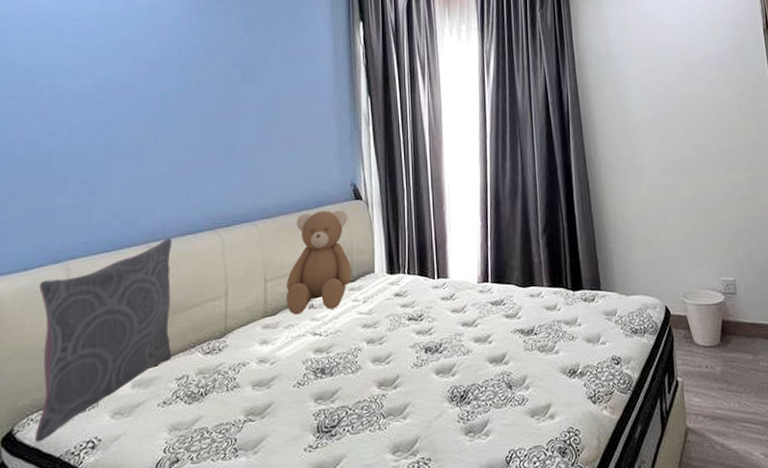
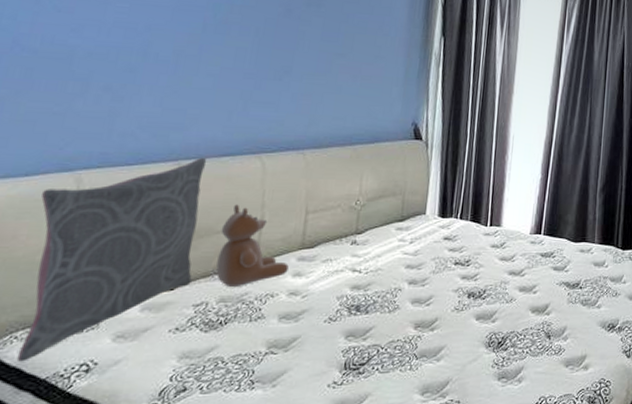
teddy bear: none [192,279,255,360] -> present [216,204,289,288]
teddy bear: present [287,210,353,315] -> none [327,147,405,250]

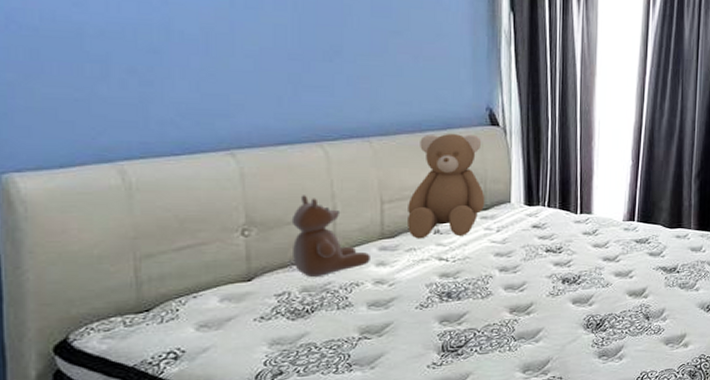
pillow: present [16,157,207,362] -> none [84,146,269,352]
teddy bear: none [327,147,405,250] -> present [408,134,486,239]

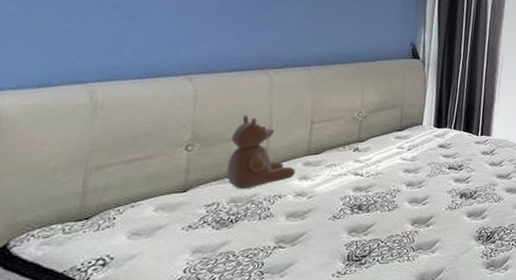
teddy bear: present [408,134,486,239] -> none [331,65,404,156]

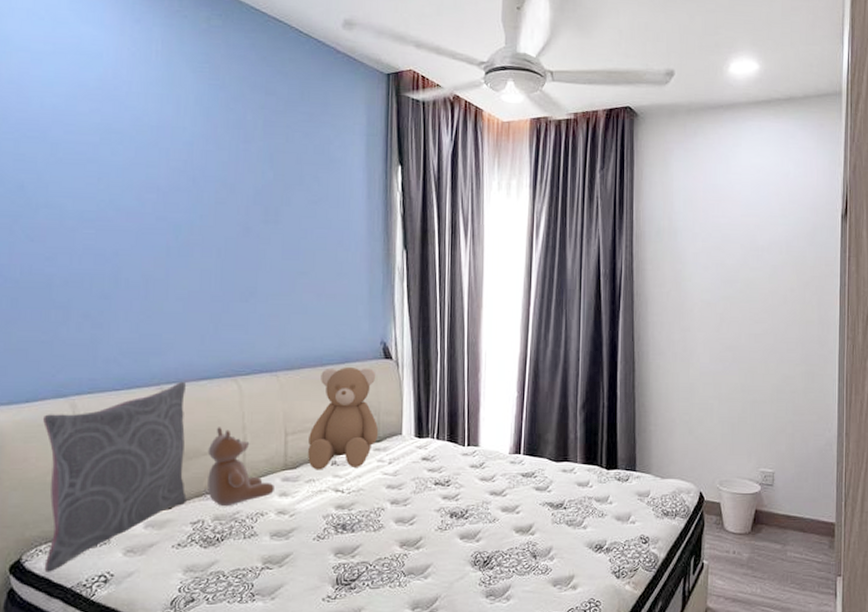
pillow: none [34,72,217,258] -> present [43,381,187,572]
teddy bear: none [331,65,404,156] -> present [308,368,379,470]

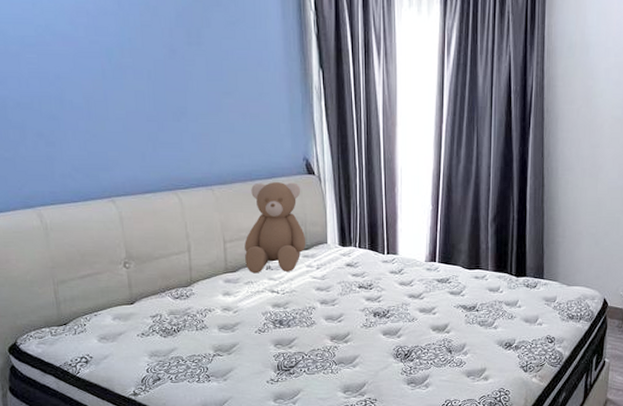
pillow: present [43,381,187,572] -> none [17,194,145,354]
teddy bear: present [207,427,274,507] -> none [158,235,218,304]

